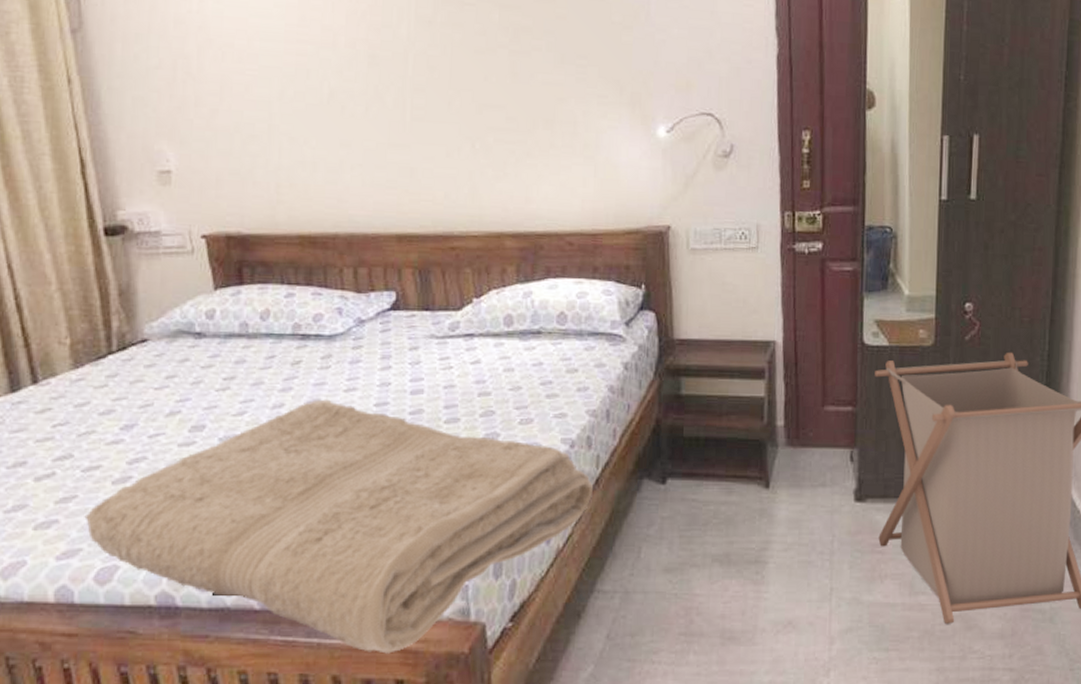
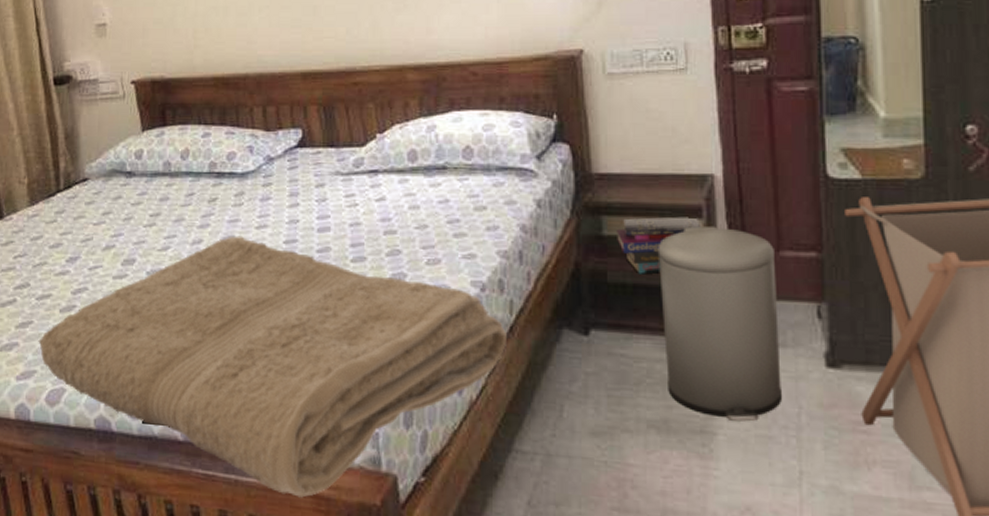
books: none [692,377,764,429] -> present [615,216,702,275]
pedal bin: none [727,385,821,551] -> present [657,225,782,422]

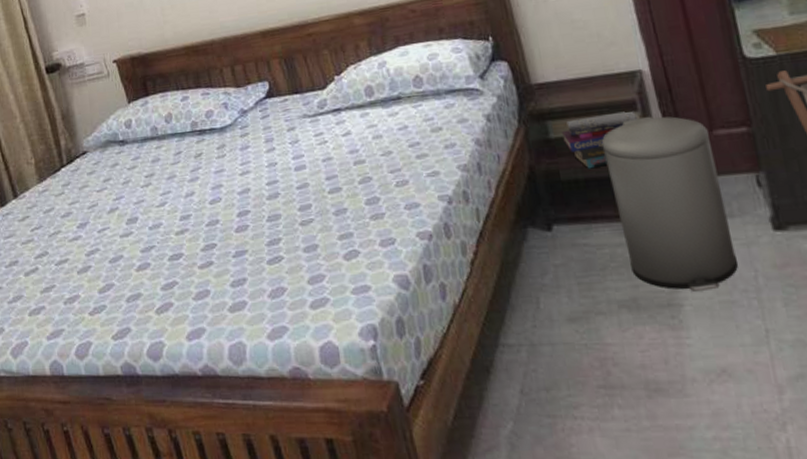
towel: present [38,236,508,498] -> none [62,184,479,414]

